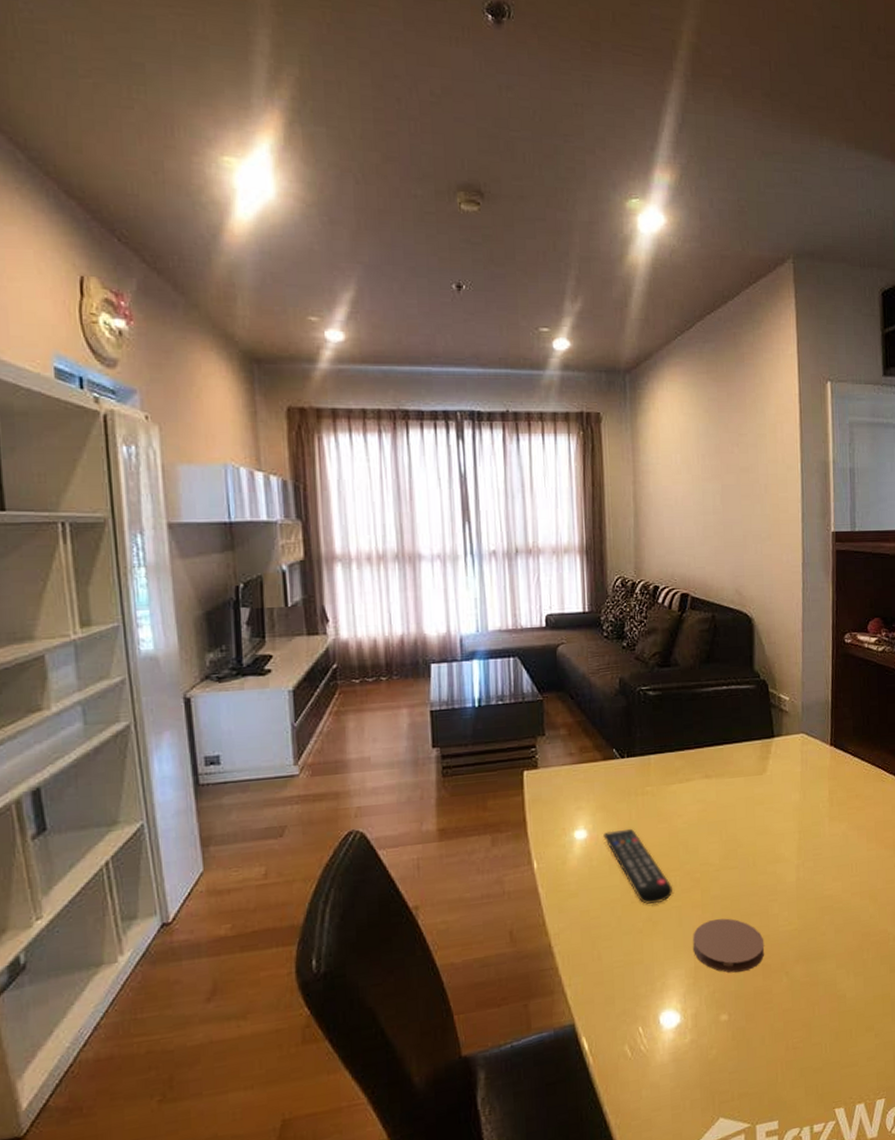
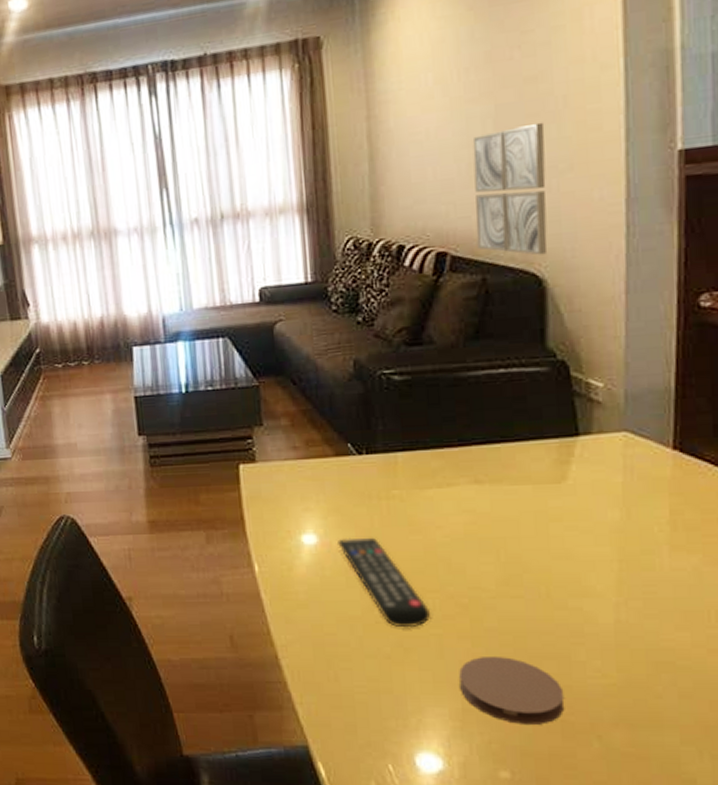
wall art: none [706,502,755,600] -> present [472,122,548,256]

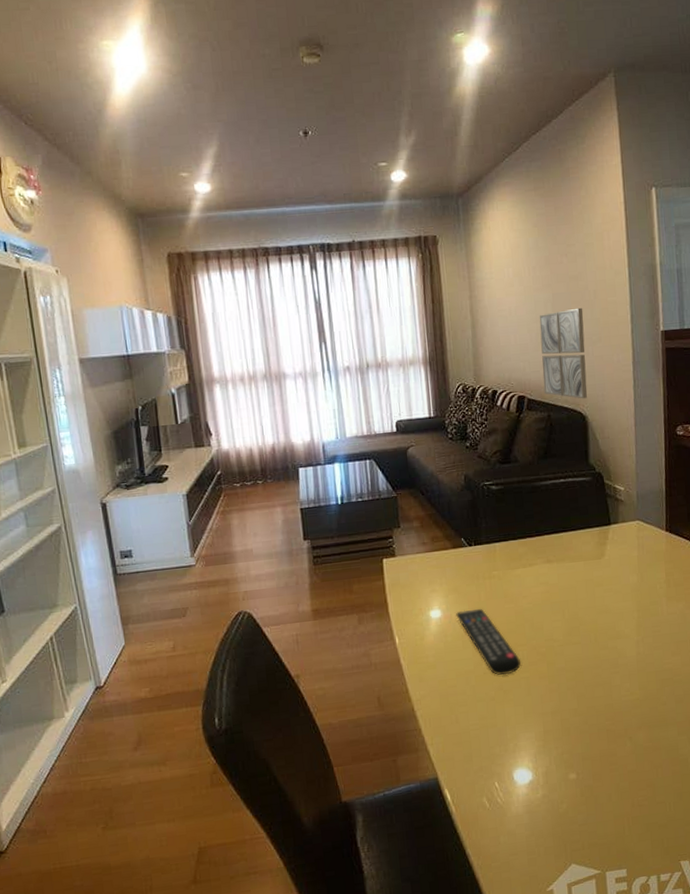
coaster: present [459,655,565,725] -> none [541,688,609,737]

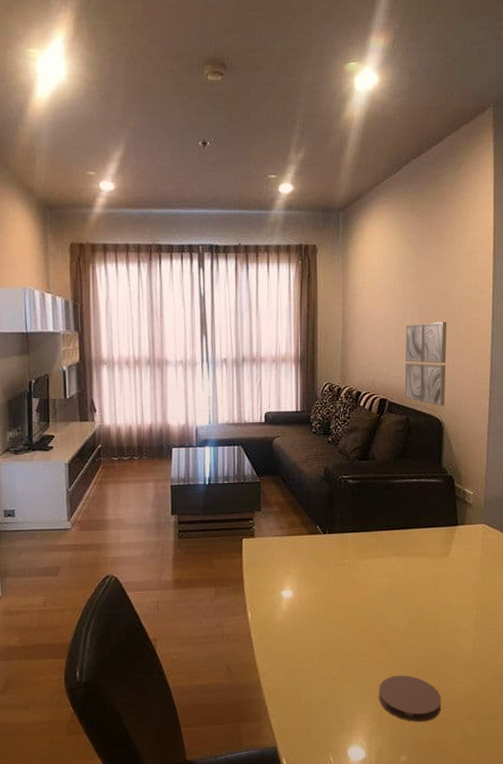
remote control: present [456,608,521,675] -> none [306,592,363,657]
coaster: none [541,688,609,737] -> present [379,675,442,722]

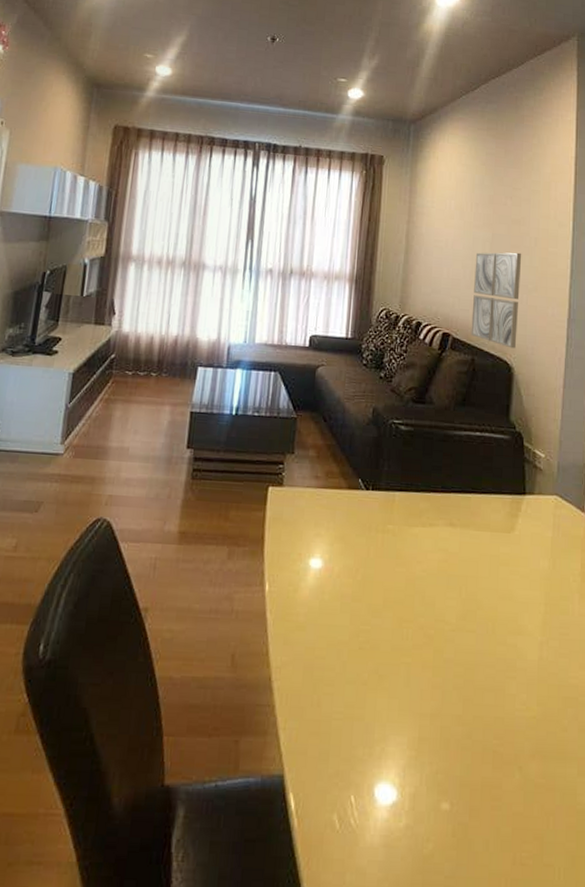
coaster: present [379,675,442,722] -> none [419,686,498,755]

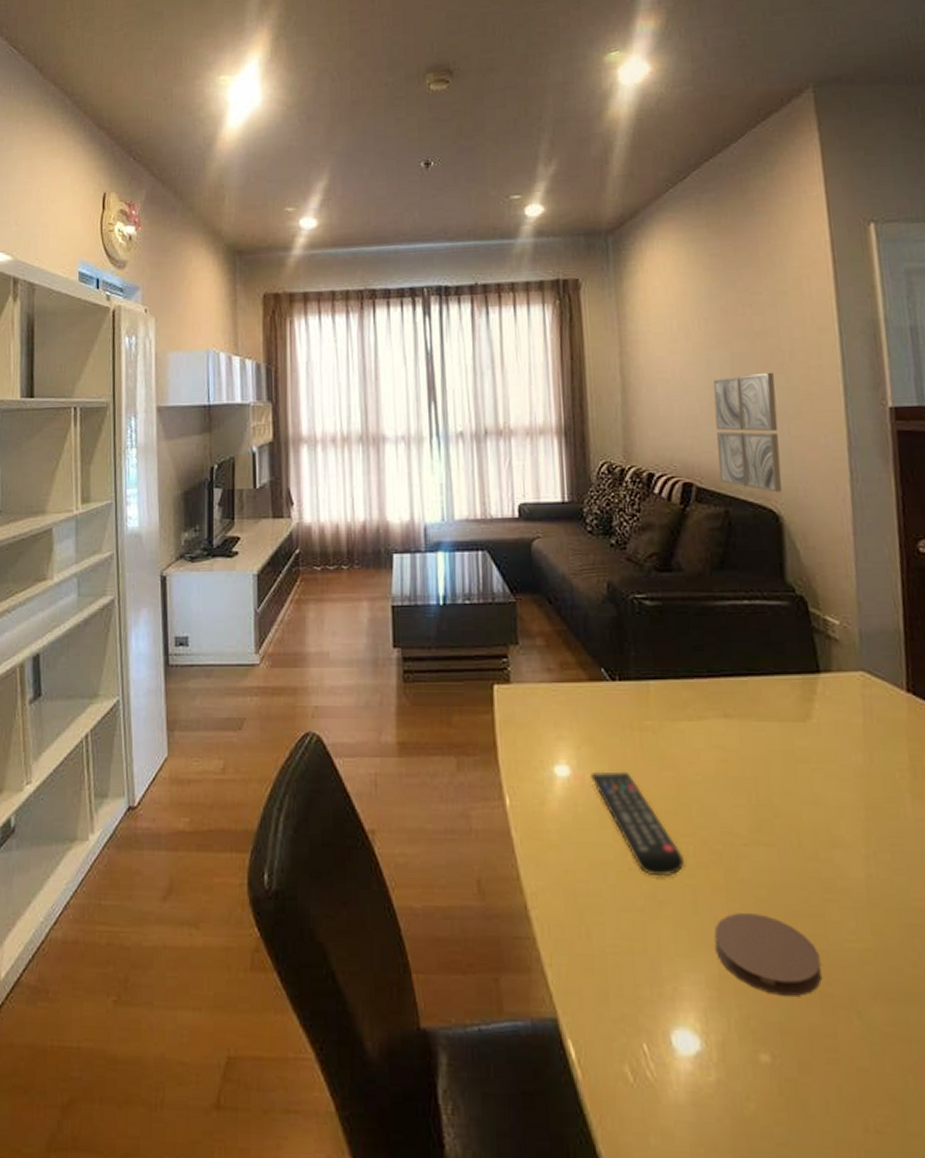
remote control: none [338,565,403,656] -> present [591,771,684,877]
coaster: none [419,686,498,755] -> present [714,912,823,996]

